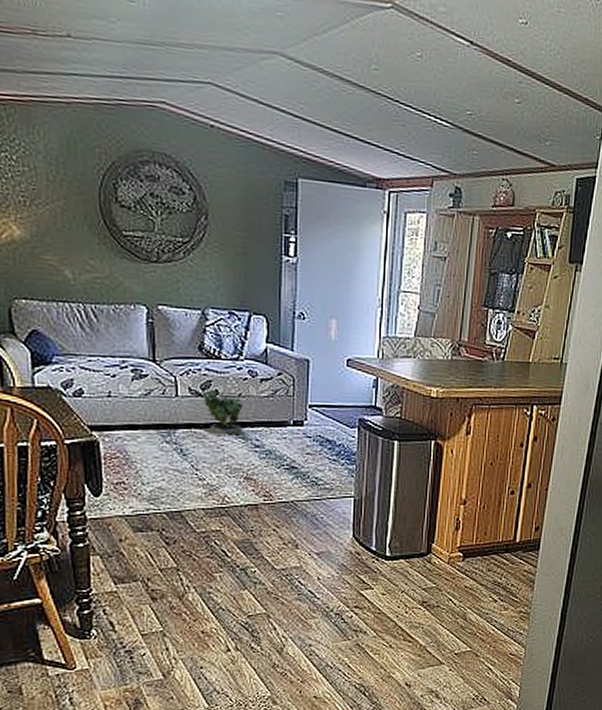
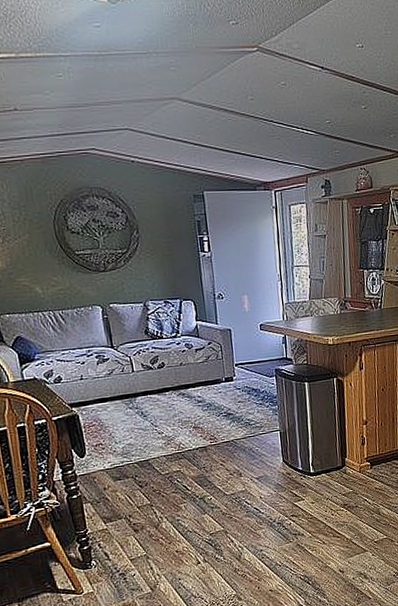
potted plant: present [202,388,245,435] -> none [152,360,189,397]

